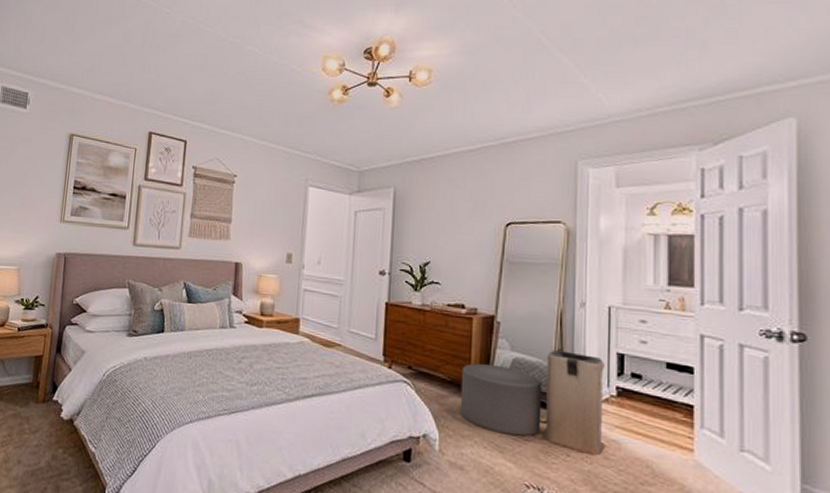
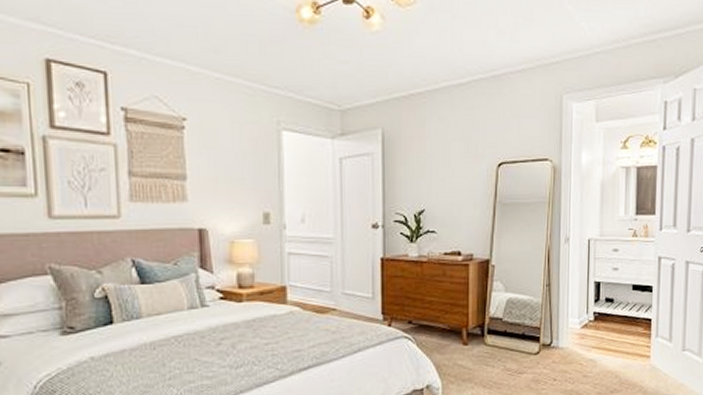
pouf: present [459,363,542,437] -> none [460,307,533,372]
laundry basket: present [534,350,606,456] -> none [527,286,585,376]

